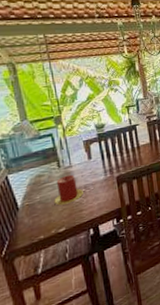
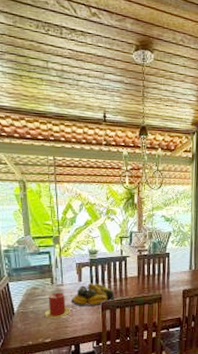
fruit bowl: none [83,157,129,186] -> present [72,282,115,306]

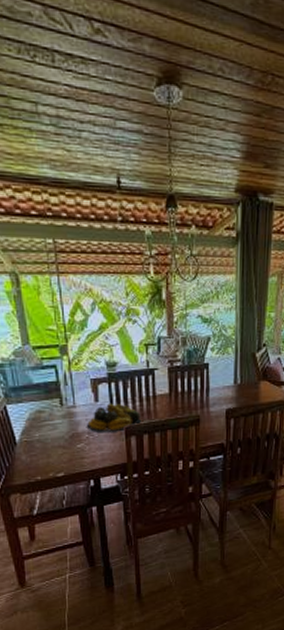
candle: present [44,292,70,318] -> none [54,416,86,448]

